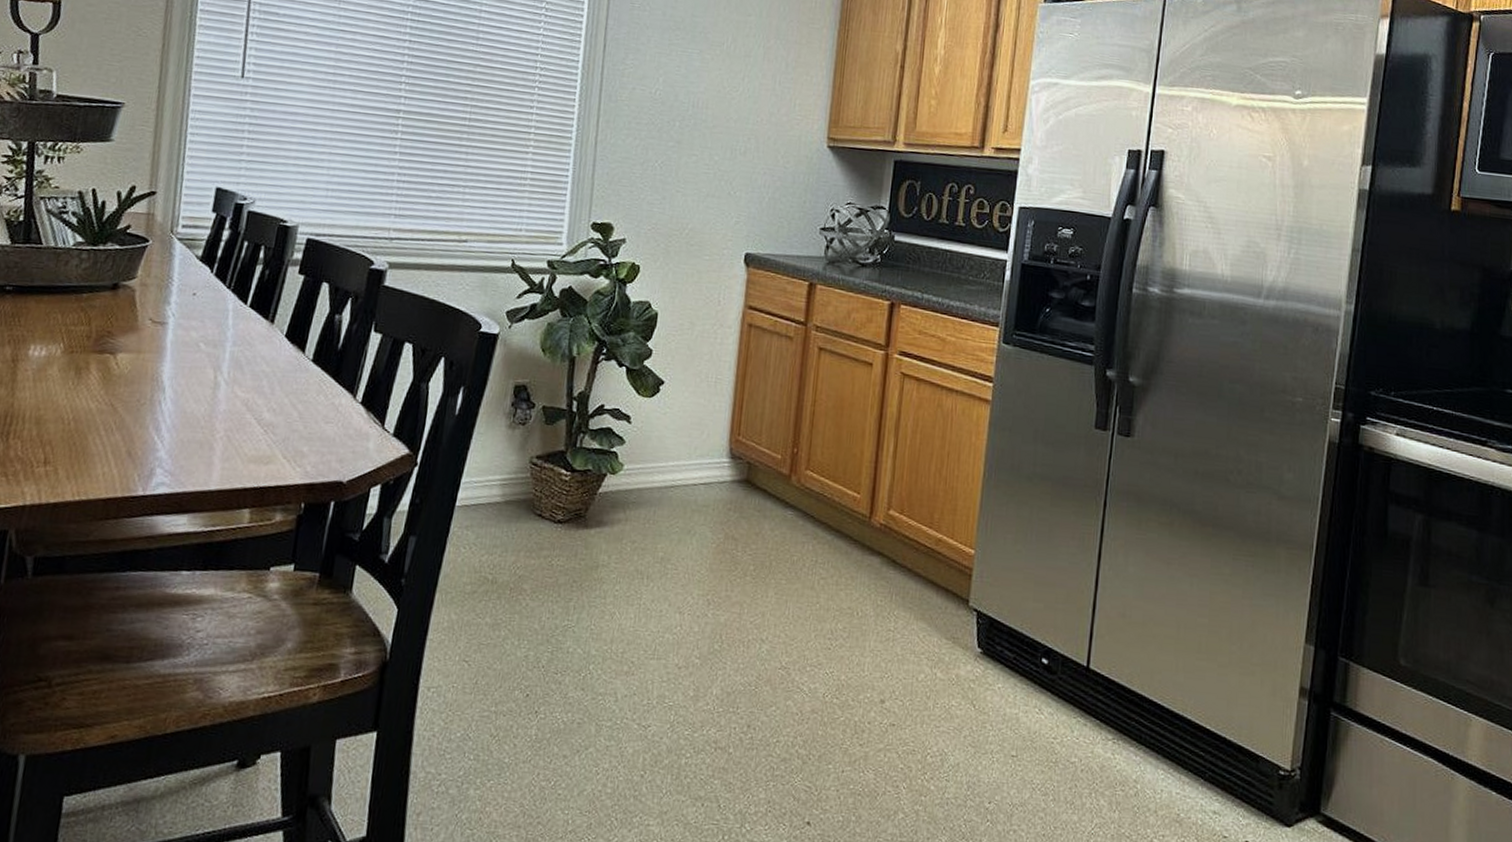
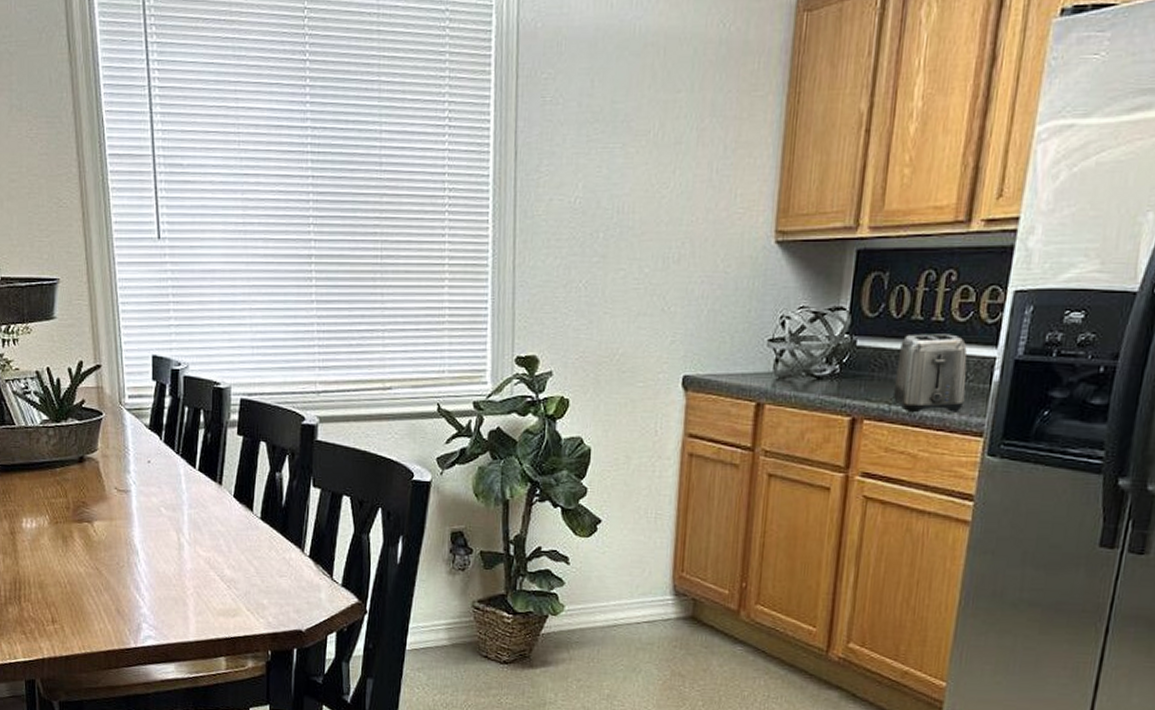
toaster: none [925,235,984,304] -> present [894,334,967,413]

